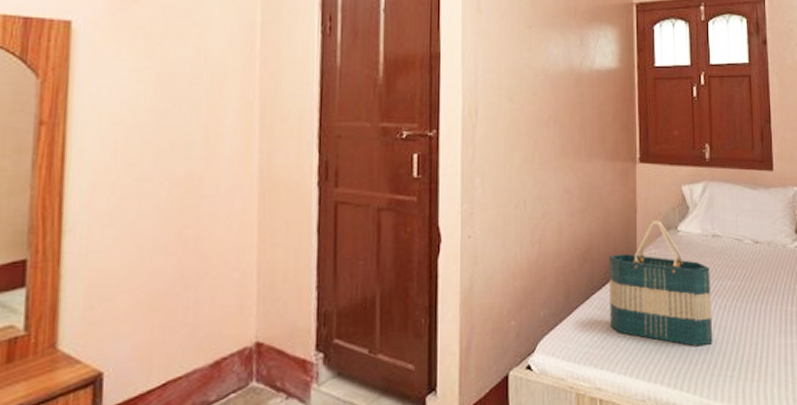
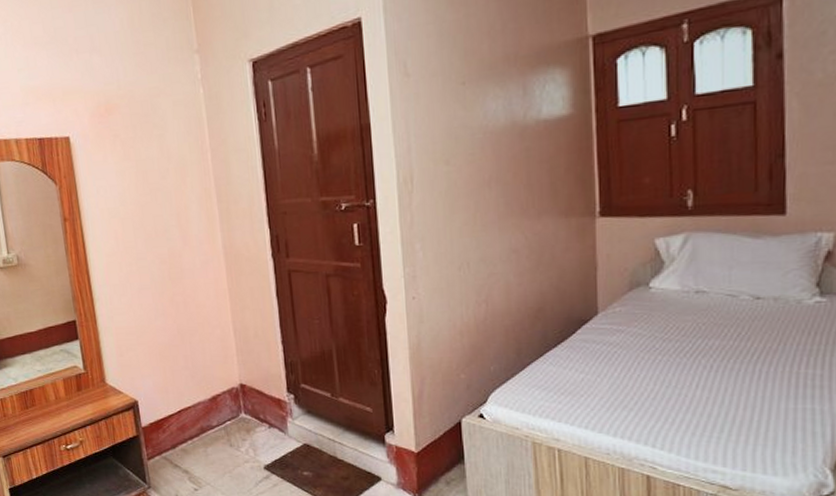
tote bag: present [609,221,713,347] -> none [565,278,695,406]

